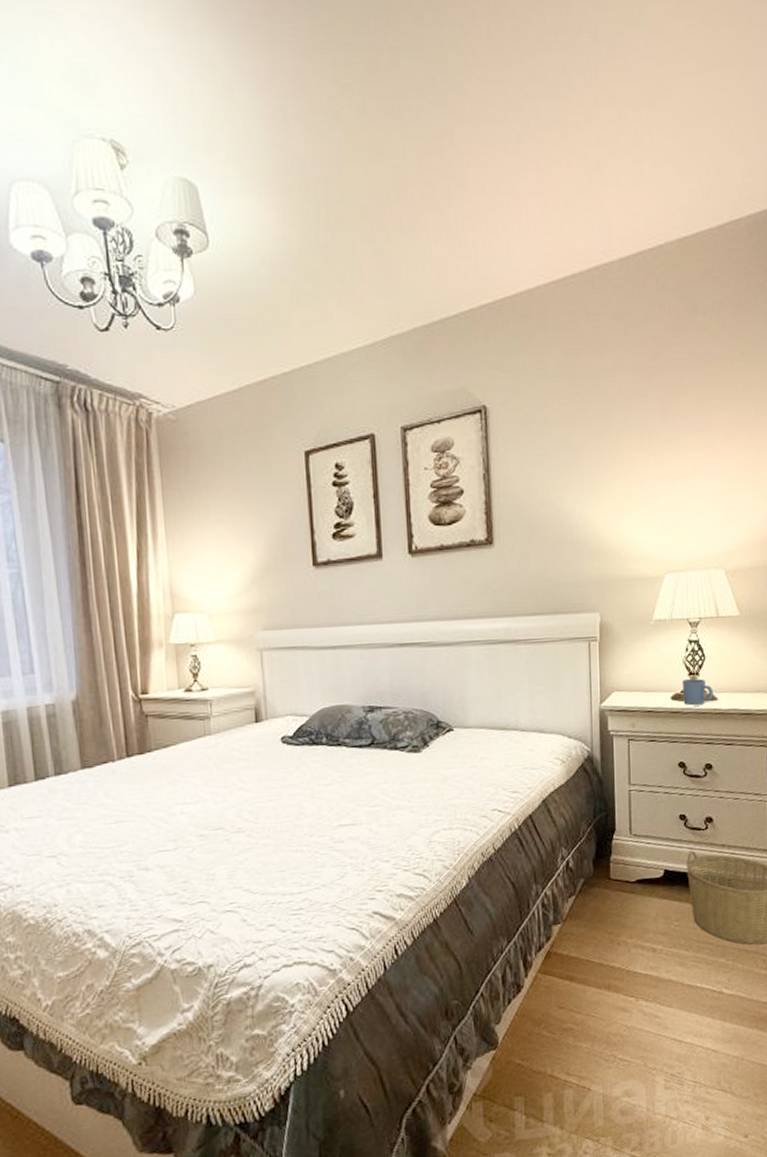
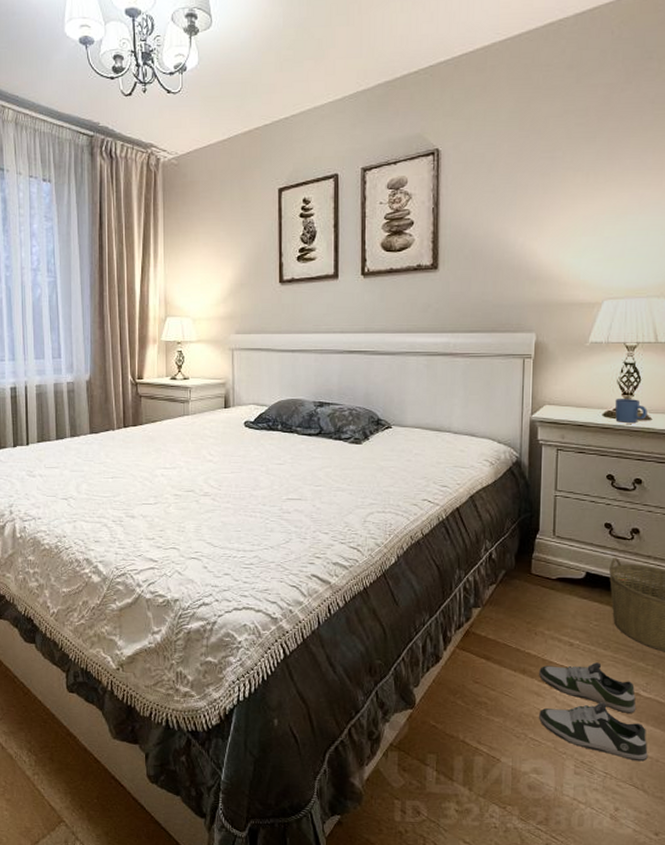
shoe: none [624,965,734,1064] -> present [539,662,648,762]

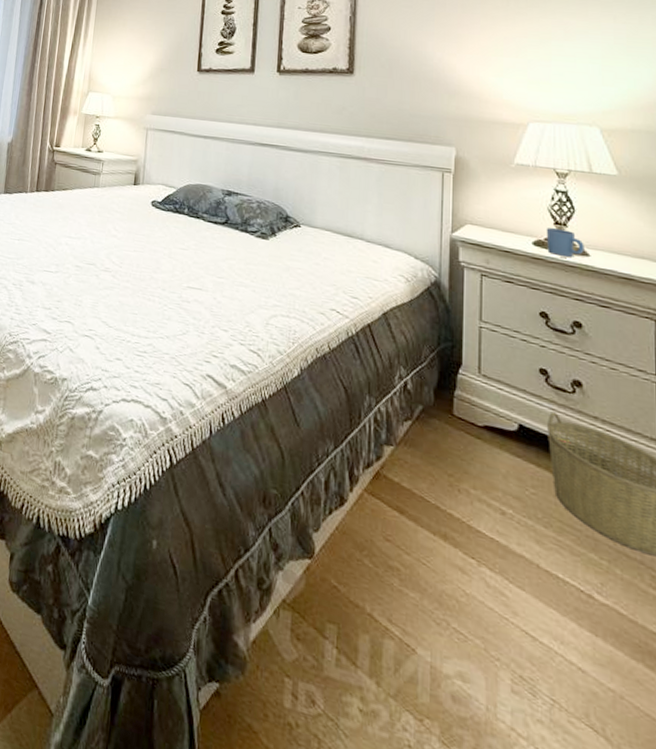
shoe: present [539,662,648,762] -> none [464,534,609,695]

